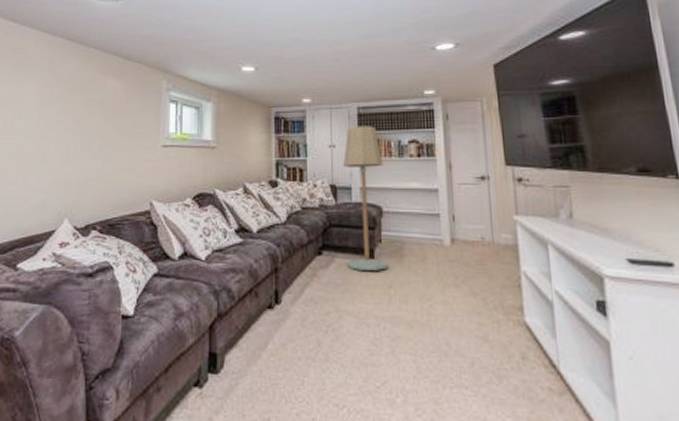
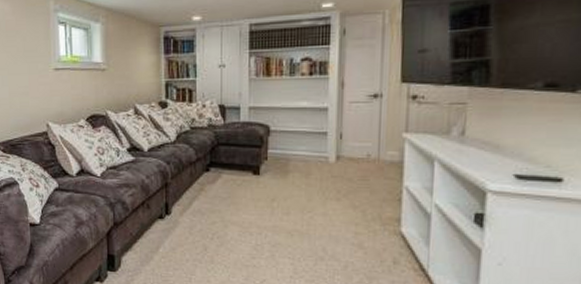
floor lamp: present [343,126,387,270] -> none [233,43,274,185]

